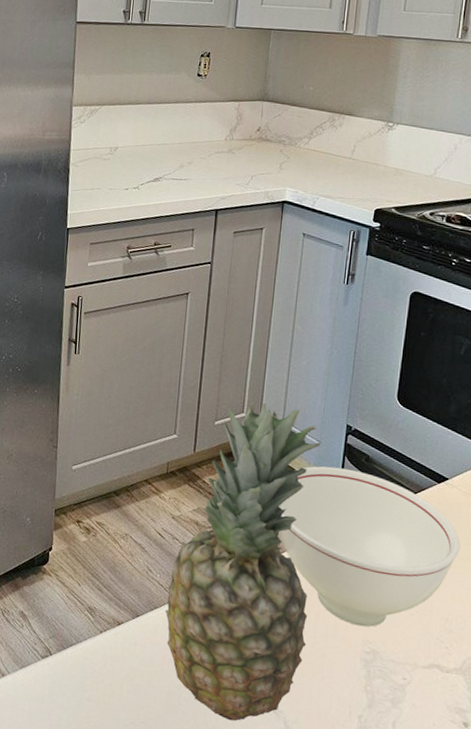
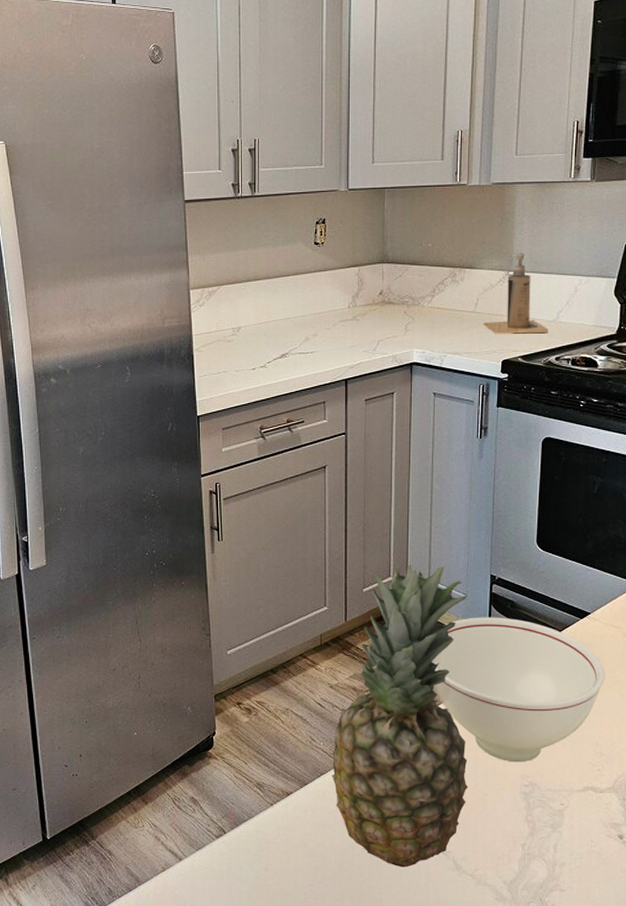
soap dispenser: none [359,105,425,188] -> present [483,252,549,334]

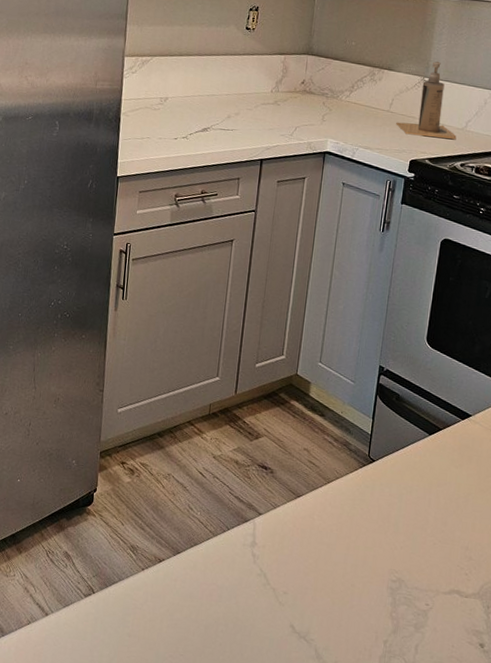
fruit: present [331,565,469,868] -> none [204,345,356,651]
bowl: present [432,617,605,762] -> none [313,405,481,557]

